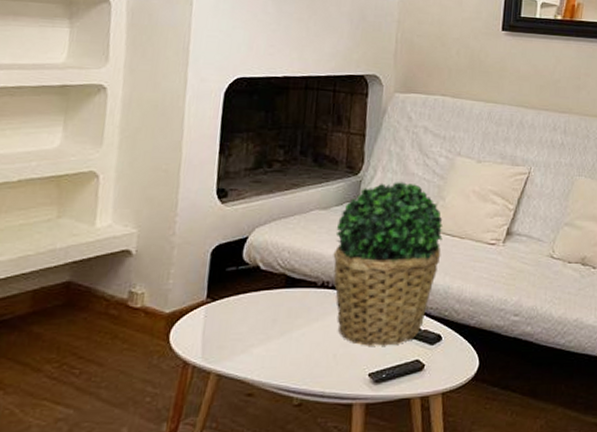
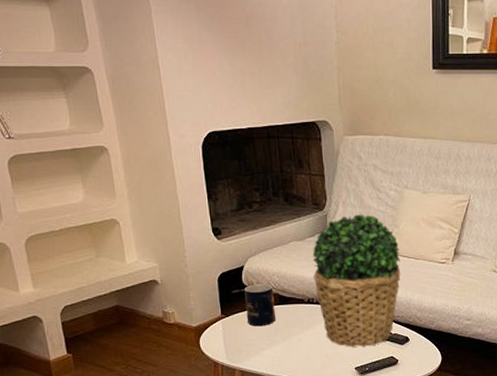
mug: none [239,261,281,314] -> present [244,284,276,326]

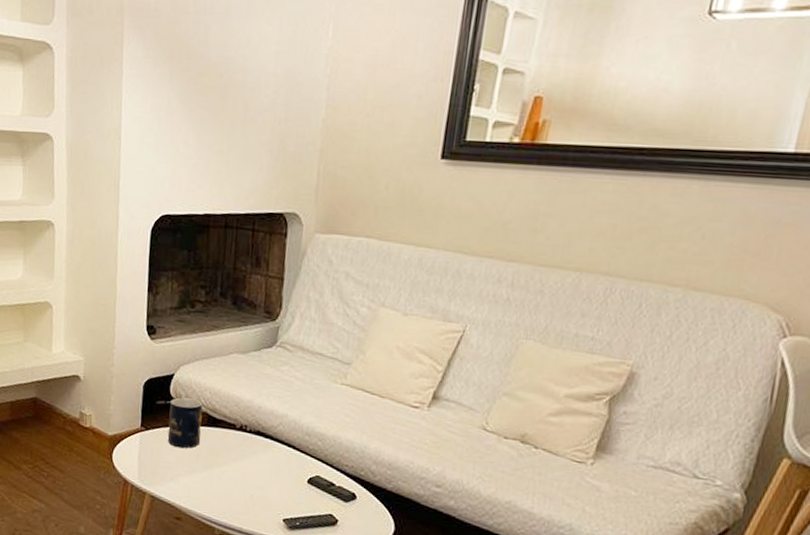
potted plant: present [312,214,401,347] -> none [251,331,363,496]

